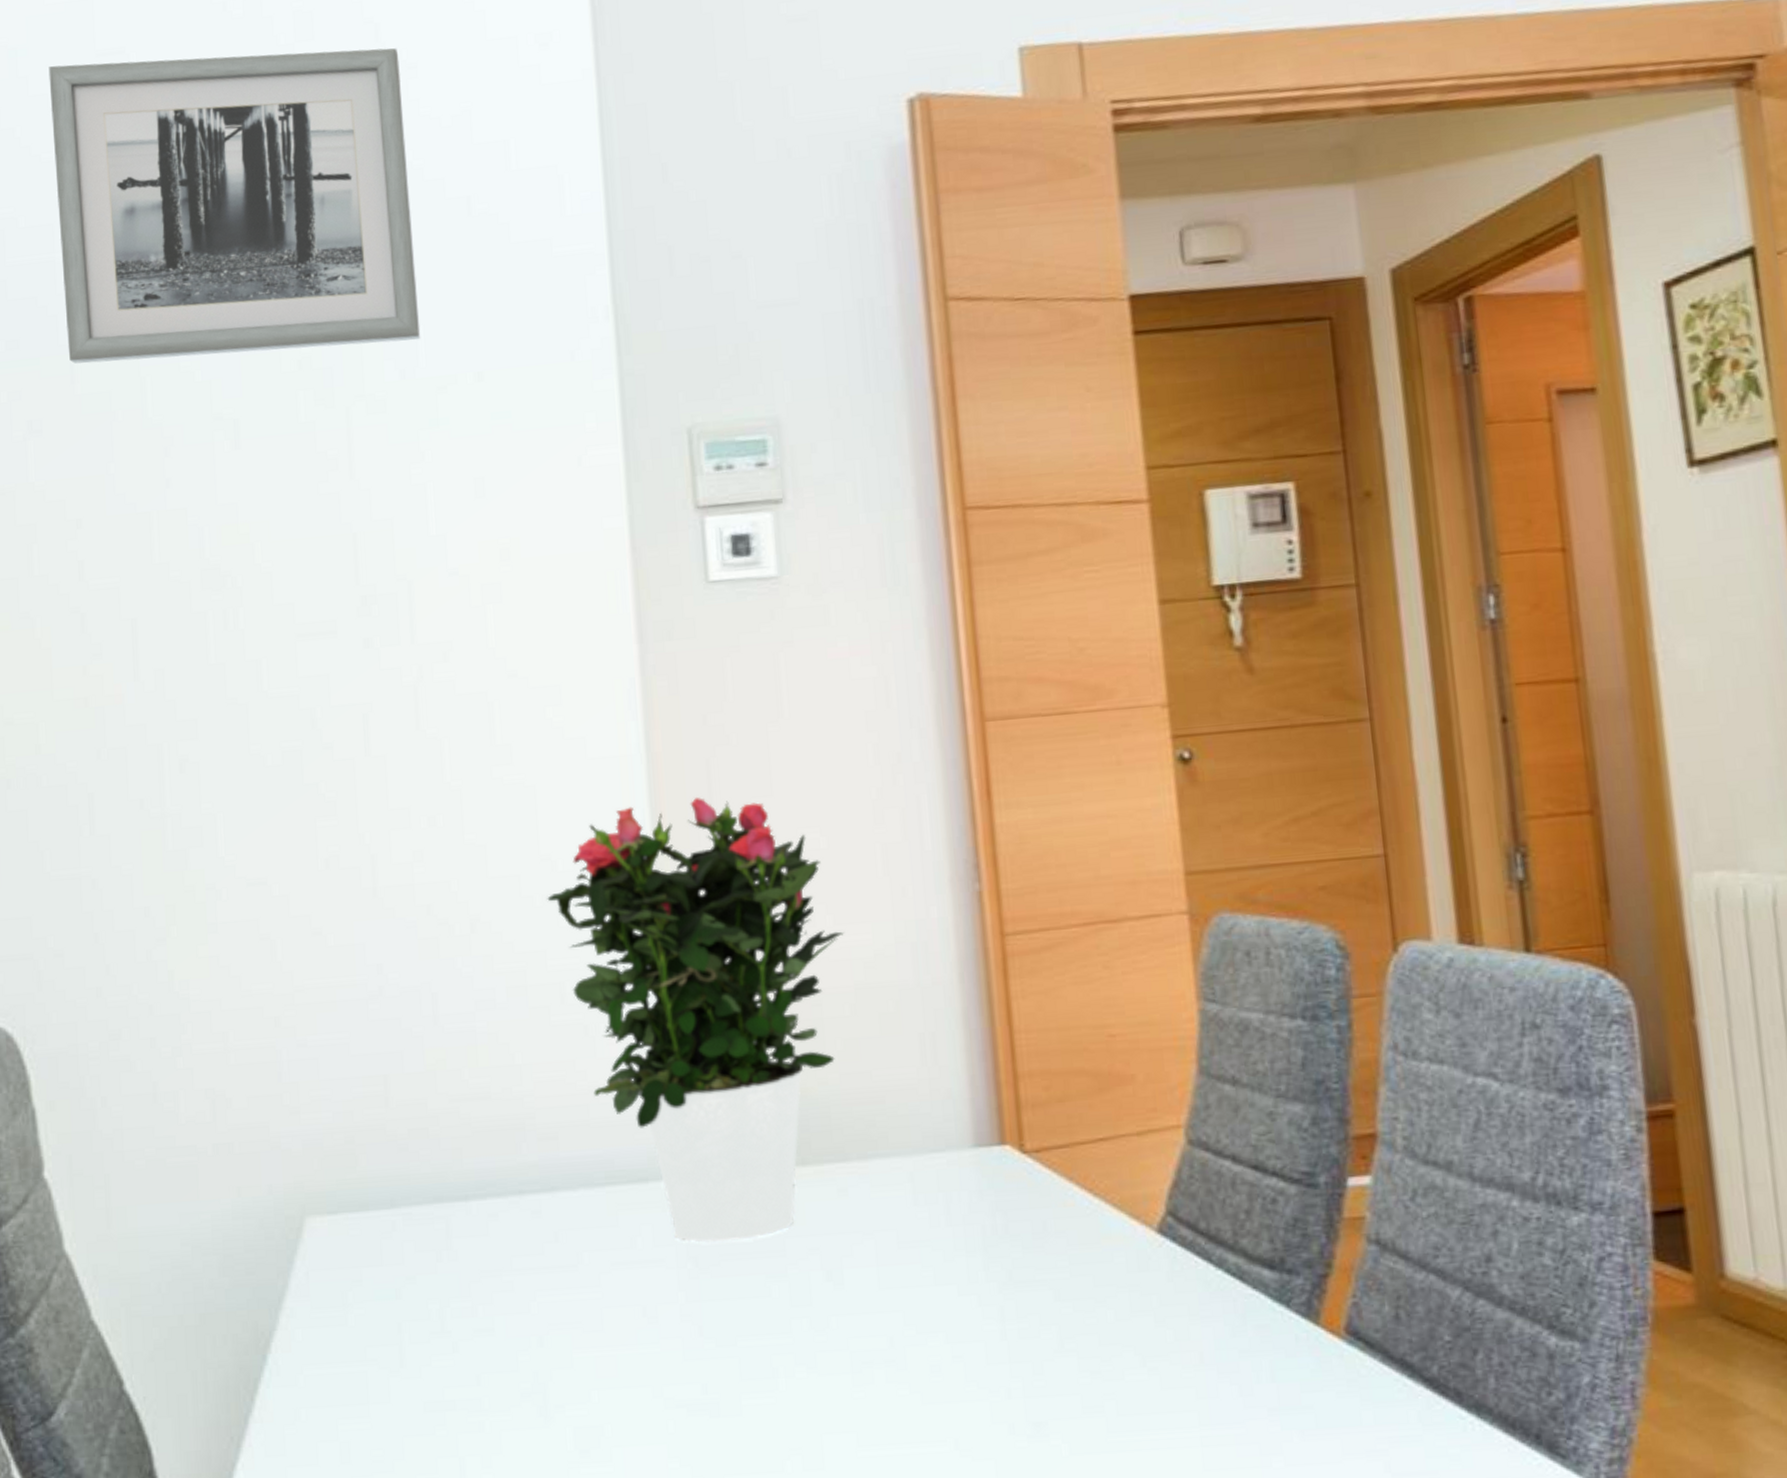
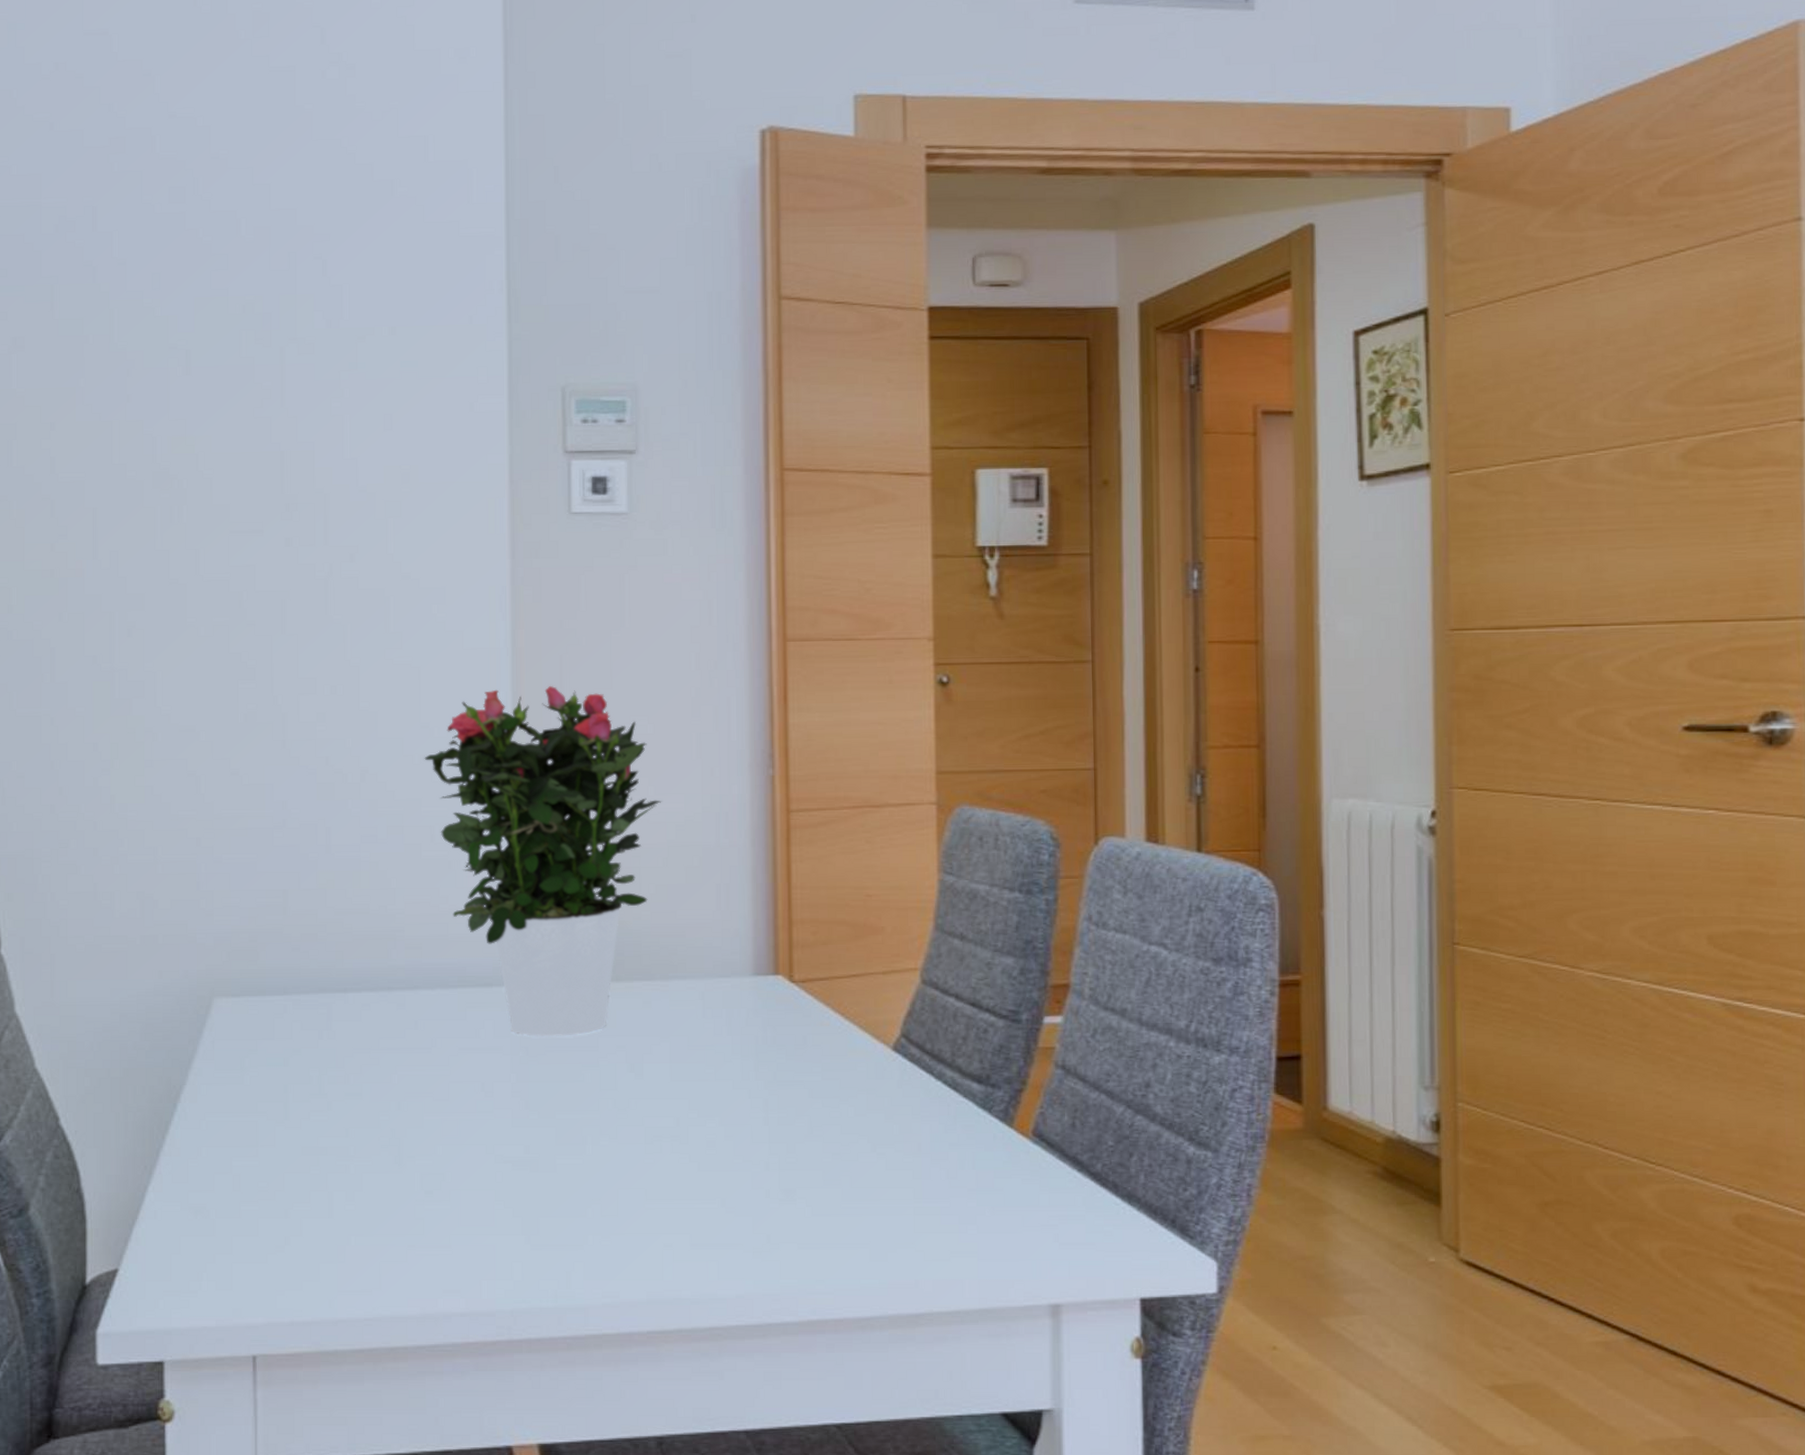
wall art: present [48,48,421,364] -> none [43,40,346,297]

